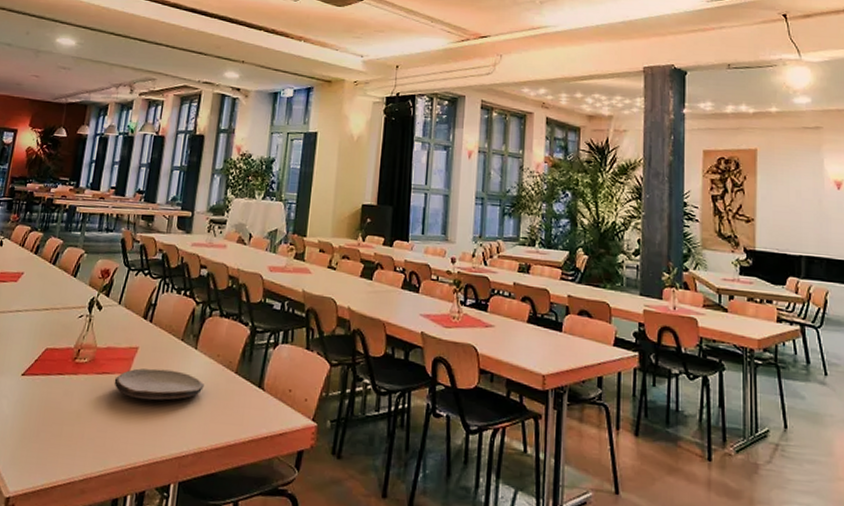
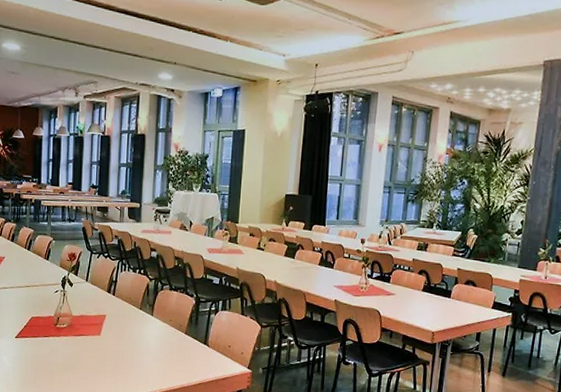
plate: present [114,368,204,400] -> none [89,331,161,355]

